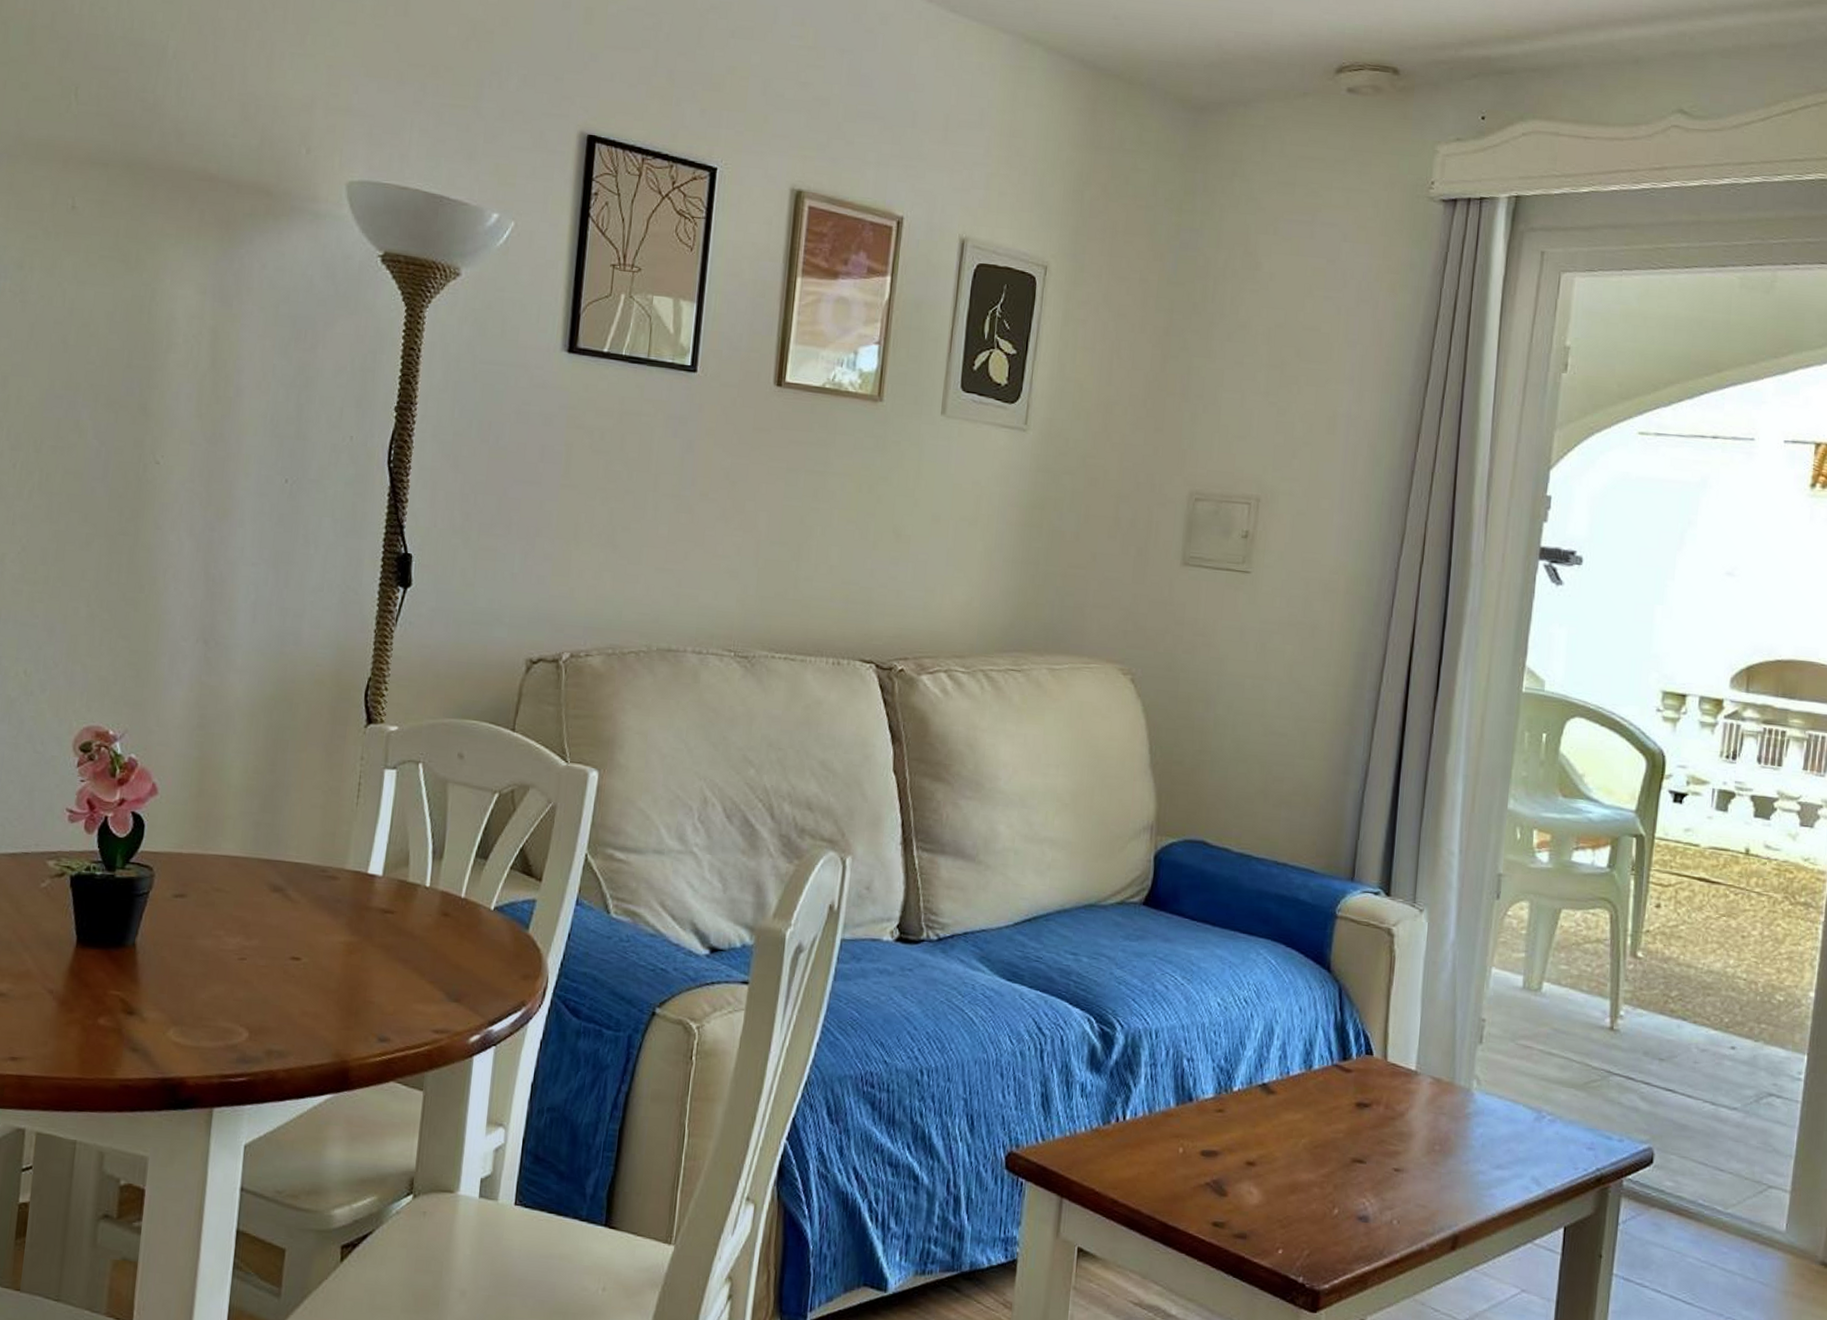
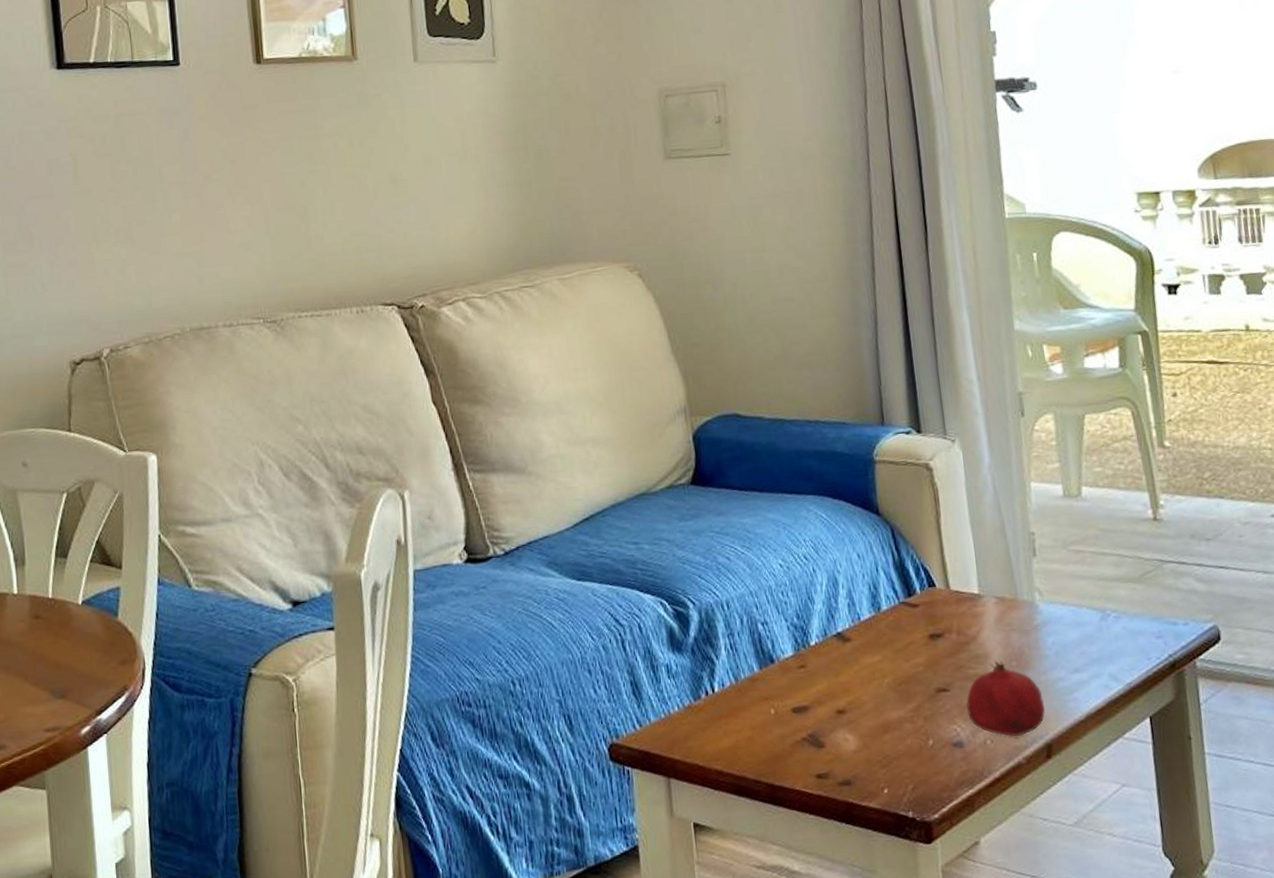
fruit: none [1379,1141,1460,1222] -> present [966,660,1045,737]

